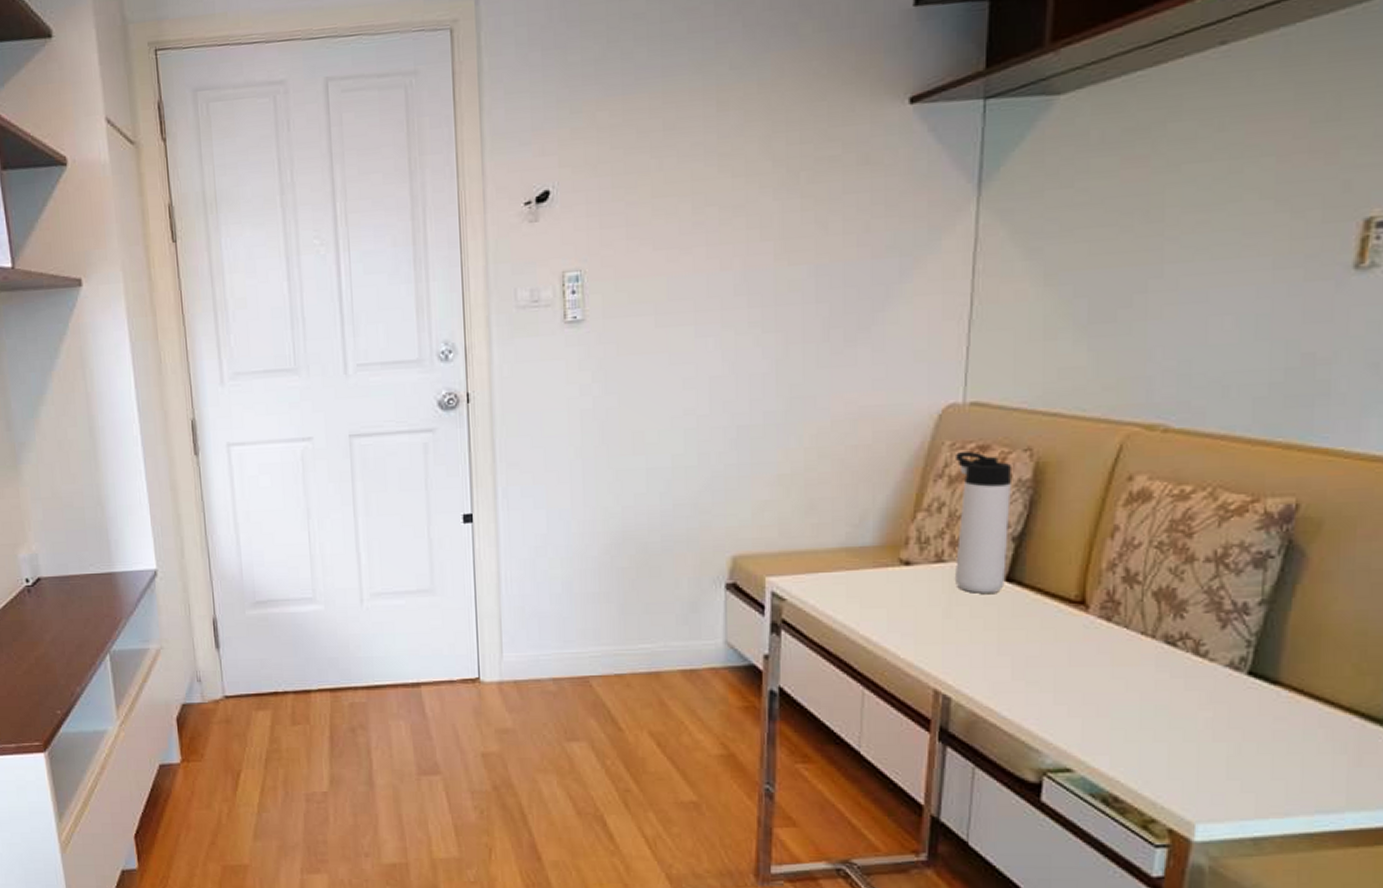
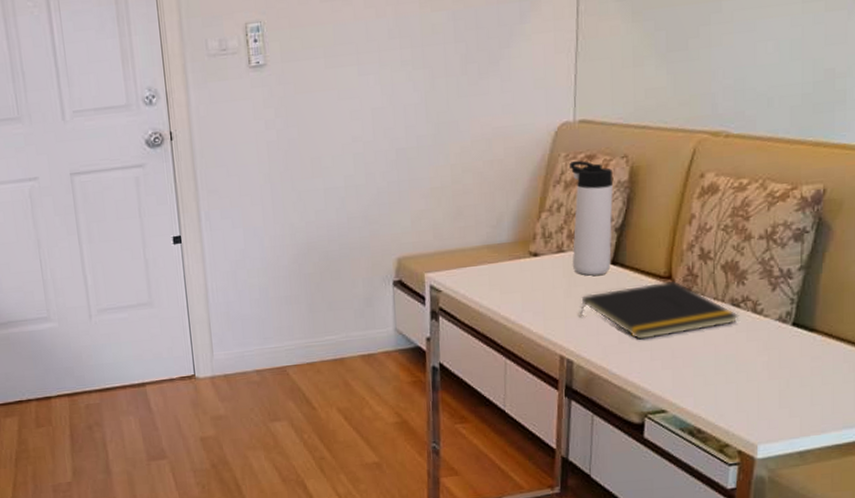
notepad: none [961,606,1175,678] -> present [579,280,739,340]

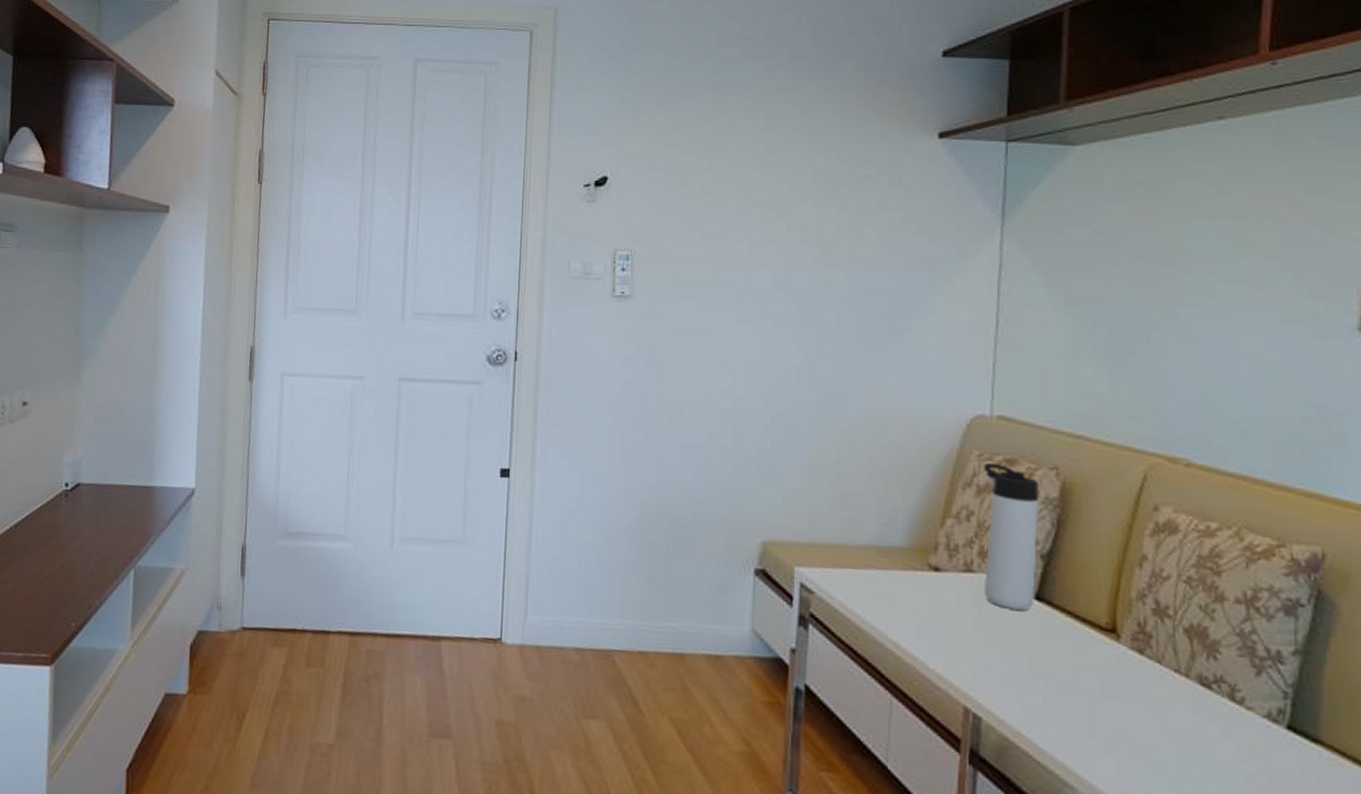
notepad: present [579,280,739,340] -> none [991,632,1211,711]

